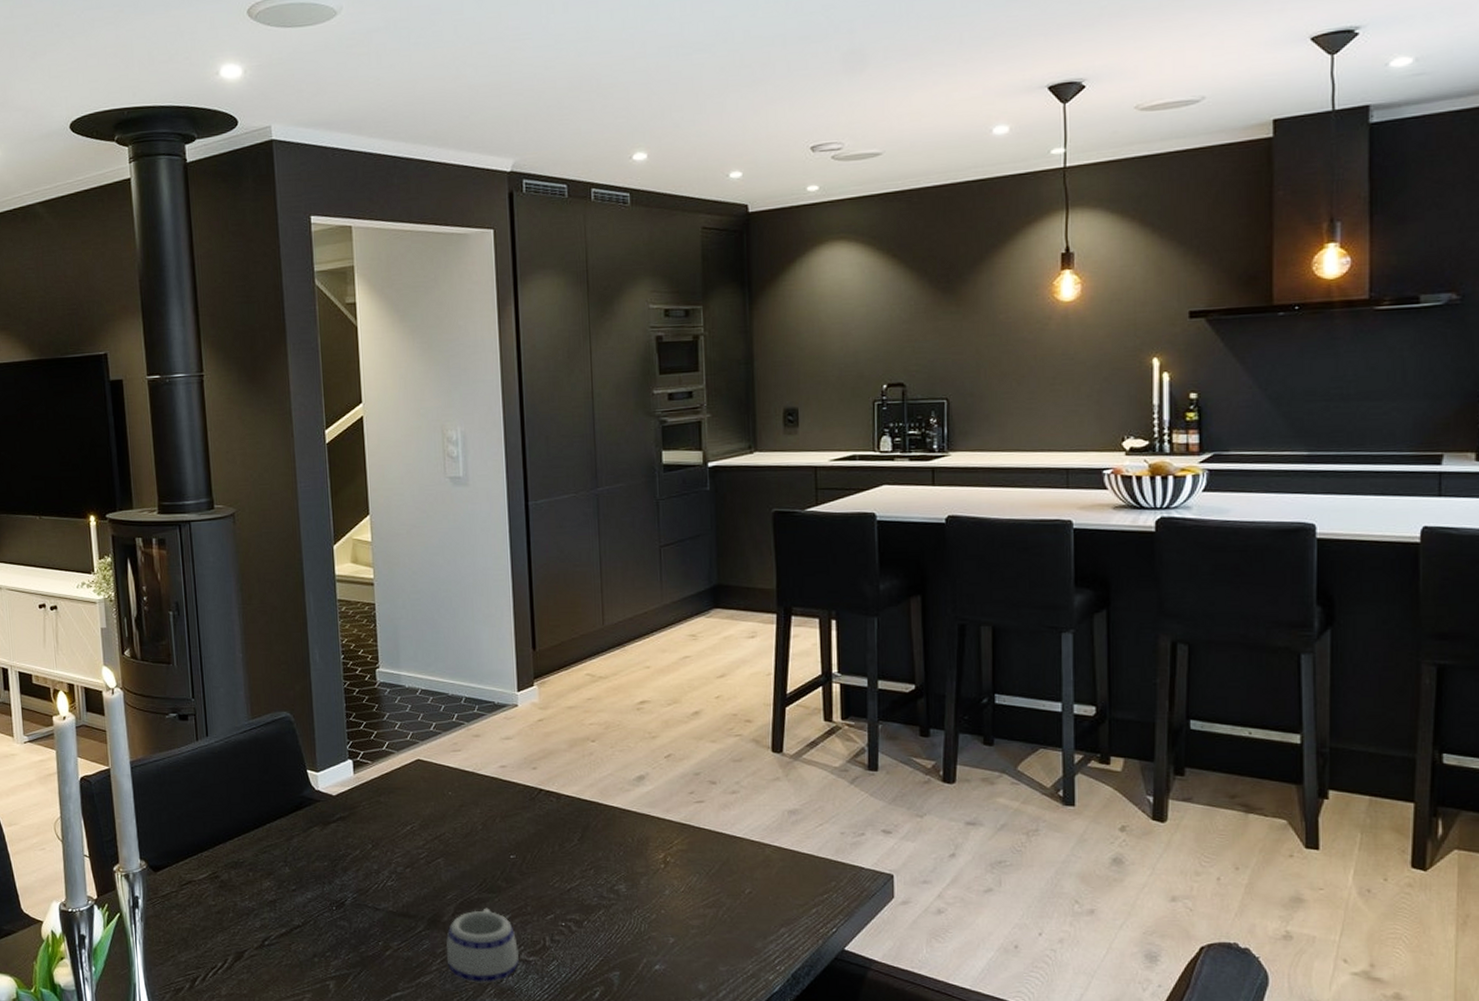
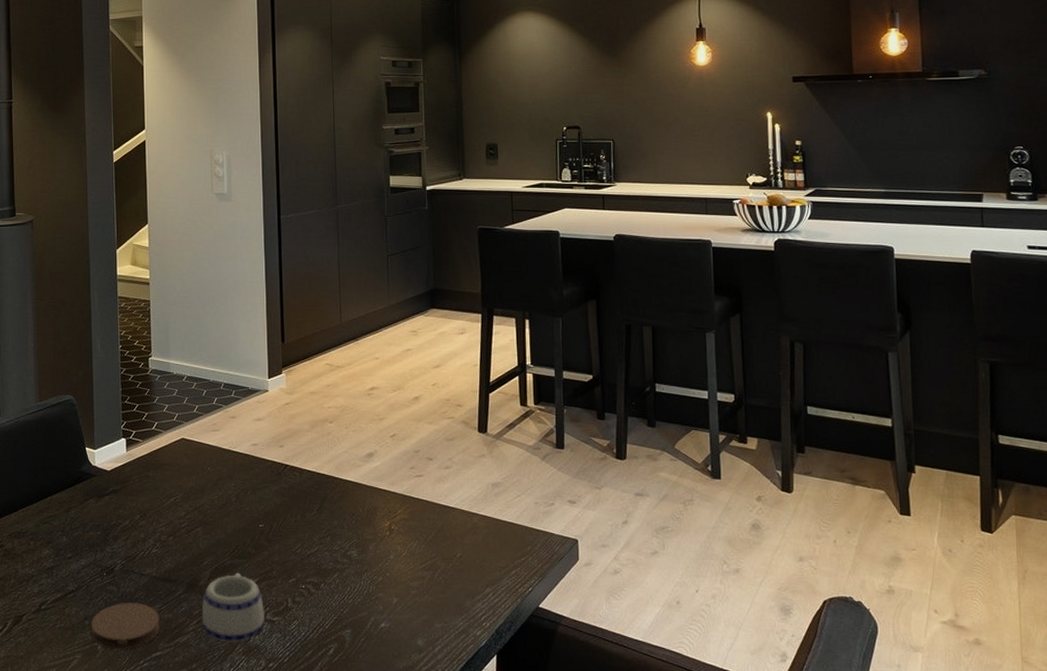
coaster: none [320,939,399,989] -> present [91,603,160,650]

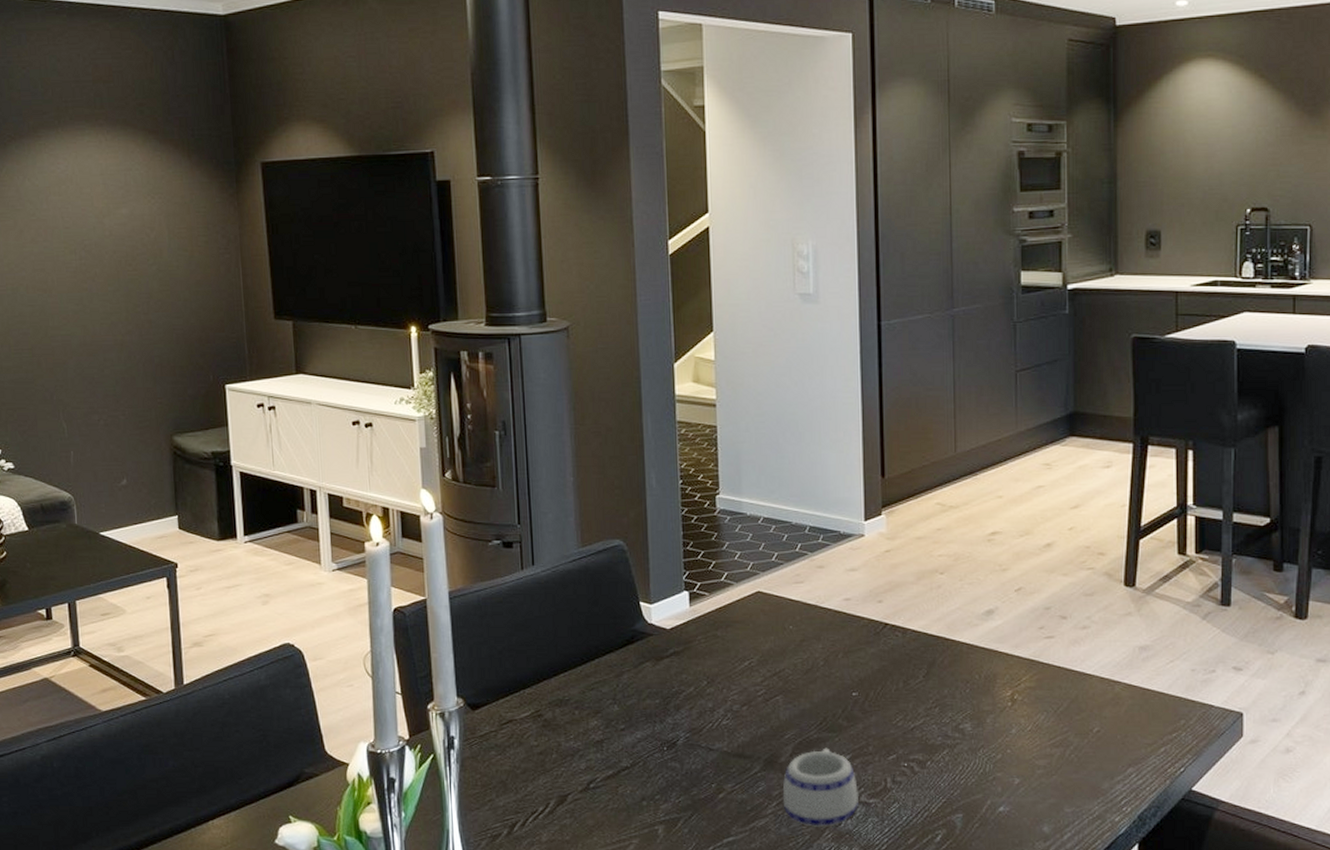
coaster: present [91,603,160,650] -> none [649,781,732,834]

